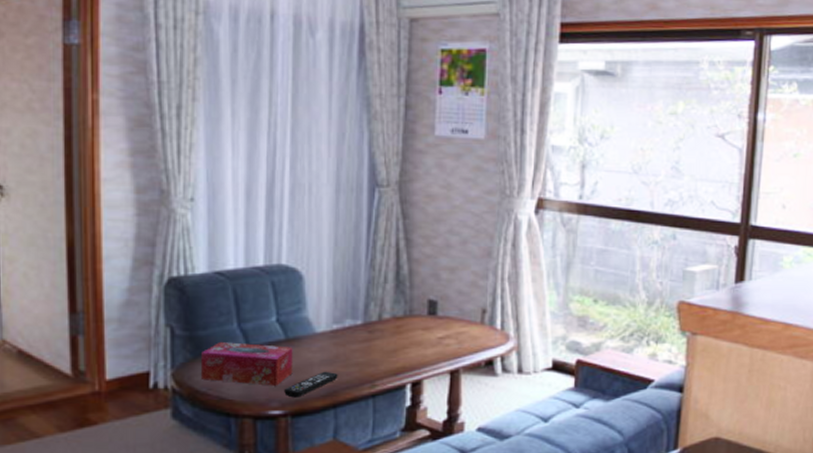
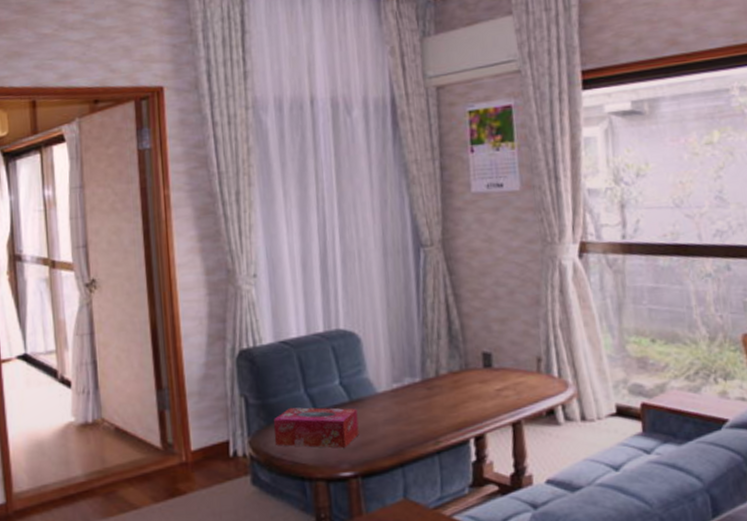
remote control: present [284,371,338,398] -> none [353,430,403,459]

